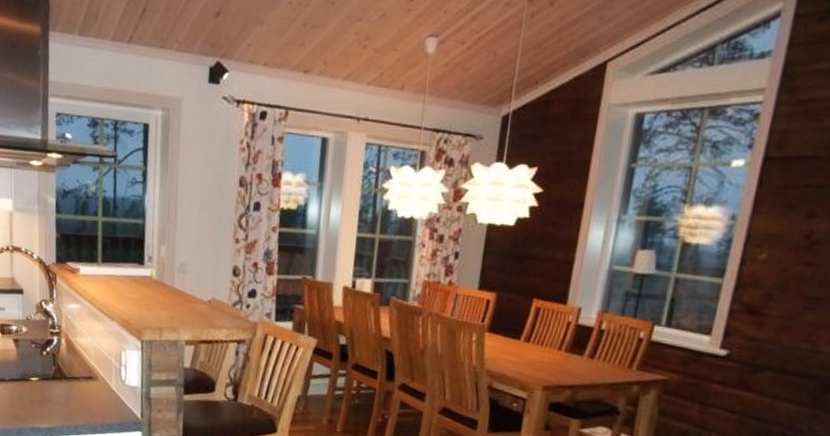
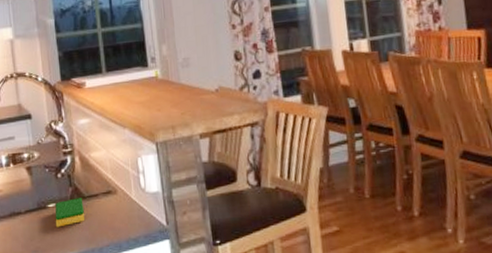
dish sponge: none [36,376,65,401] -> present [55,198,85,228]

